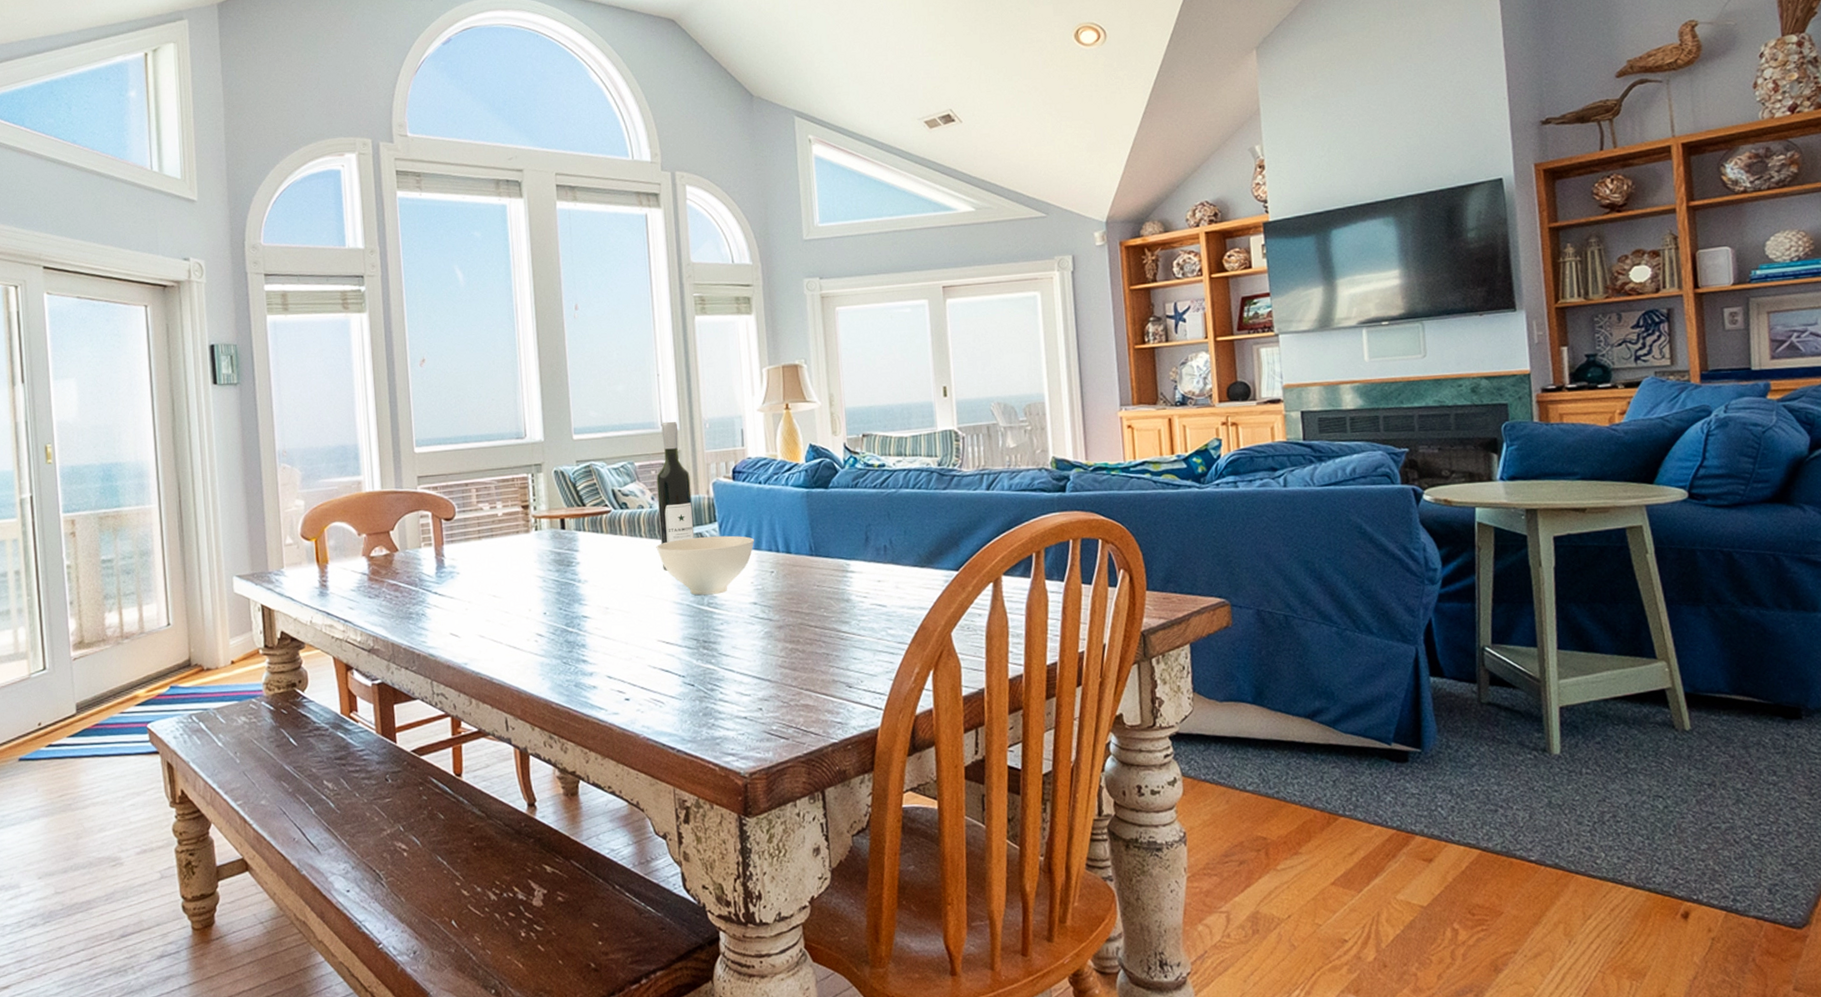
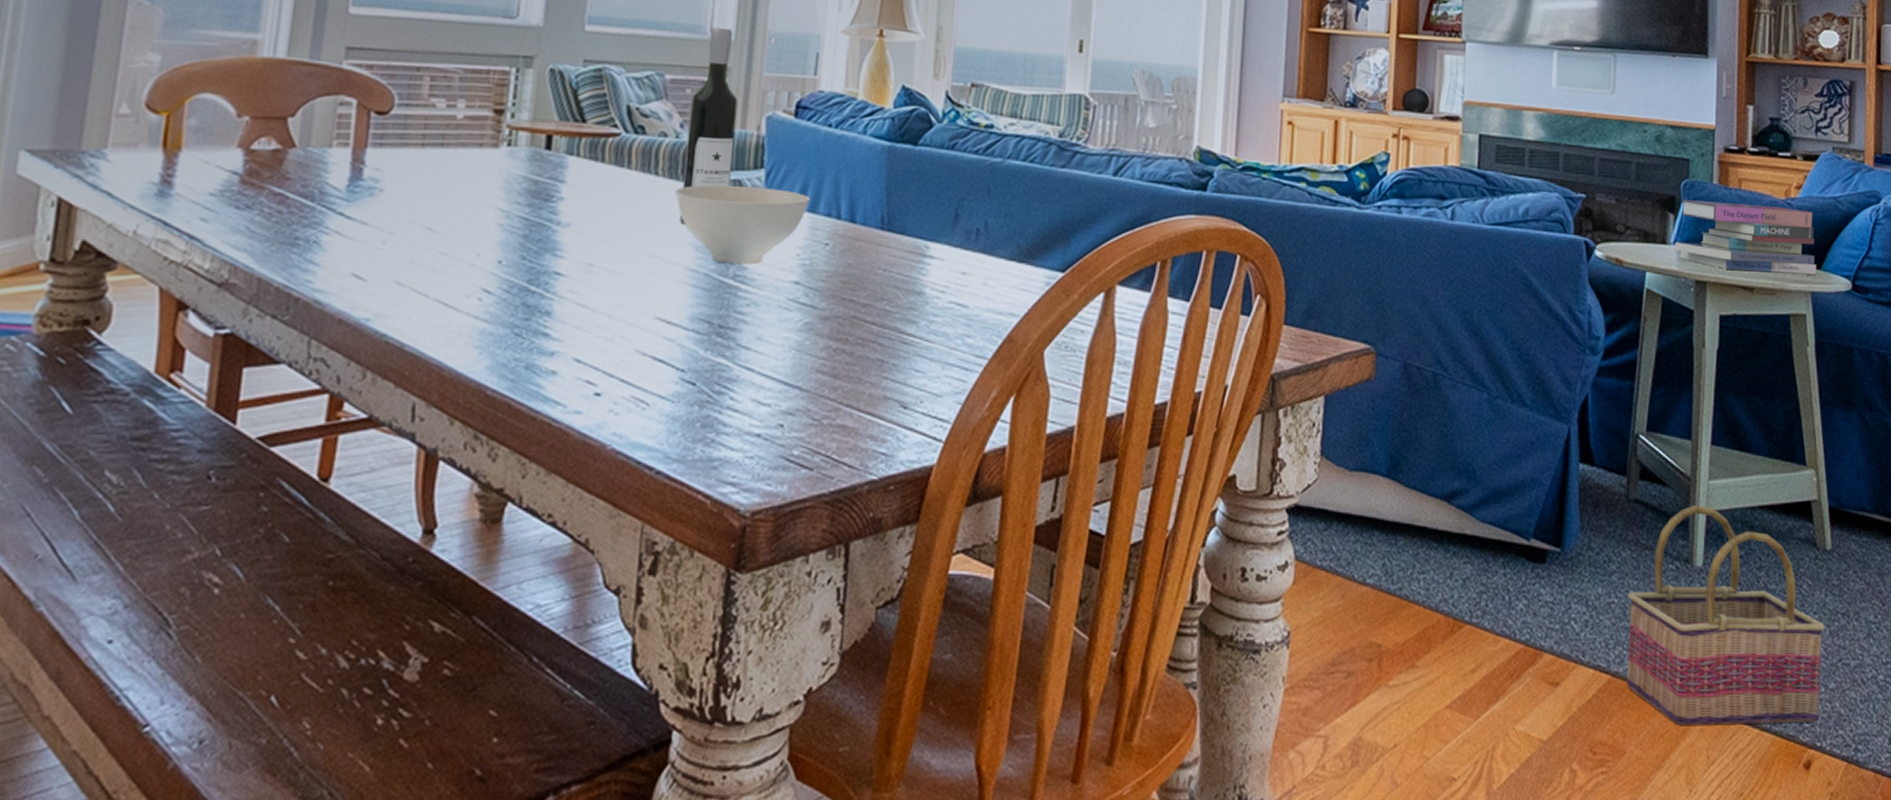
basket: none [1490,702,1694,888] -> present [1627,504,1825,725]
books: none [1501,433,1650,496] -> present [1675,200,1817,275]

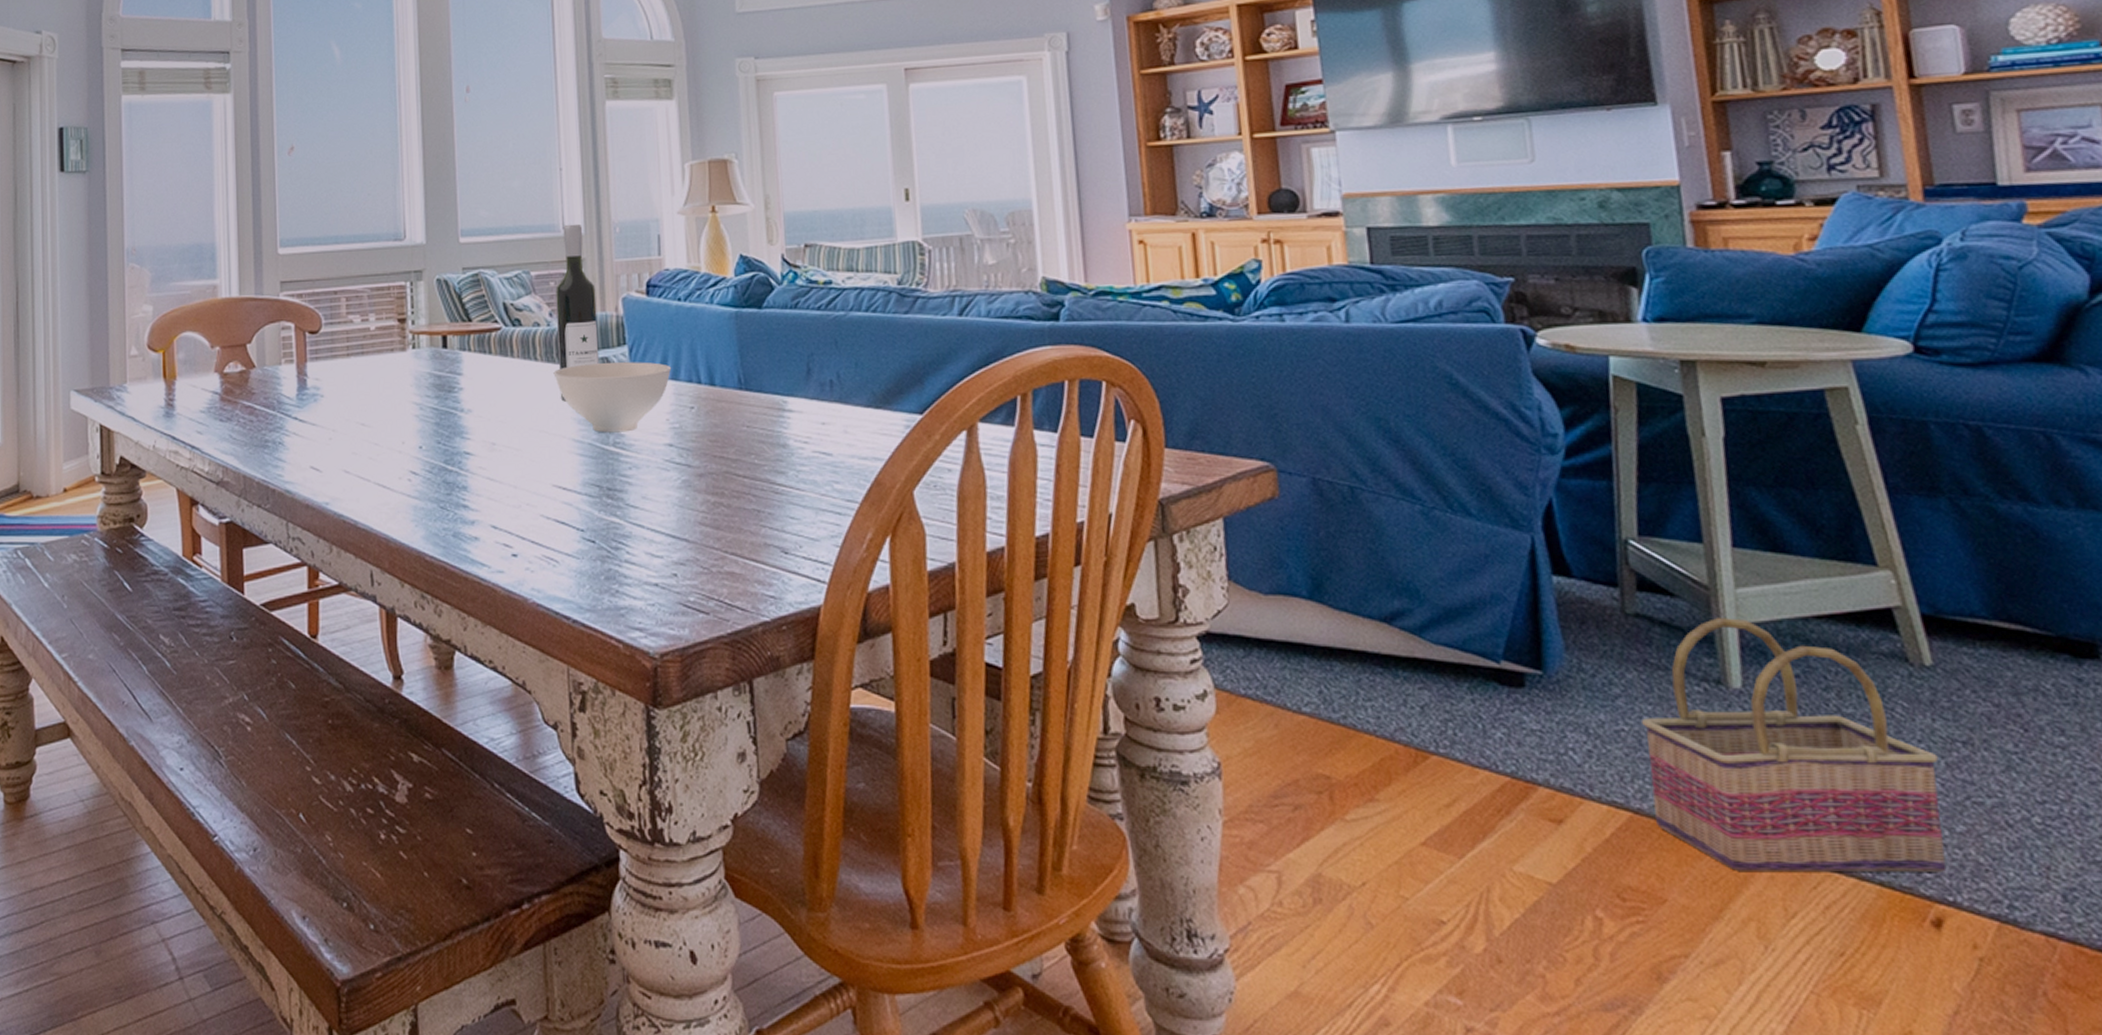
books: present [1675,200,1817,275] -> none [1643,264,1857,344]

